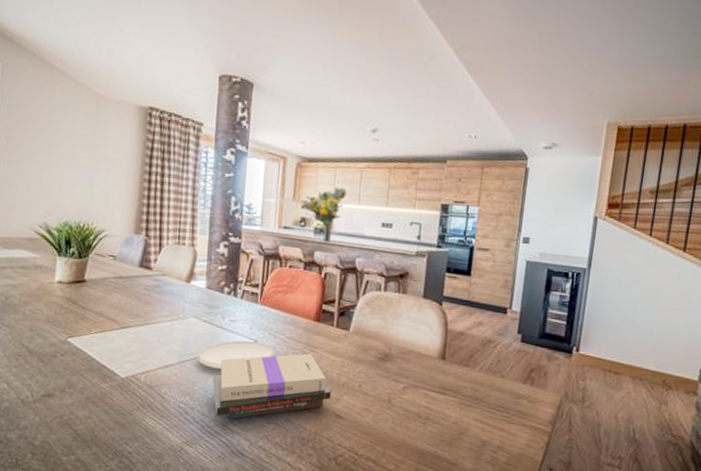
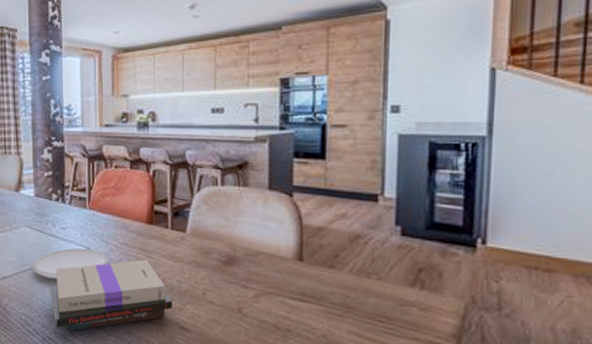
bouquet: present [300,186,347,244] -> none [120,74,168,137]

